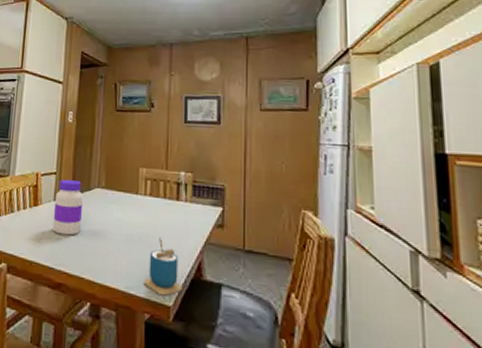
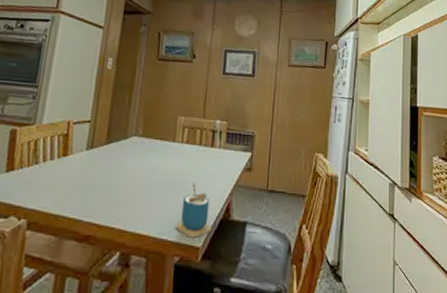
jar: present [52,179,83,236] -> none [83,128,118,186]

